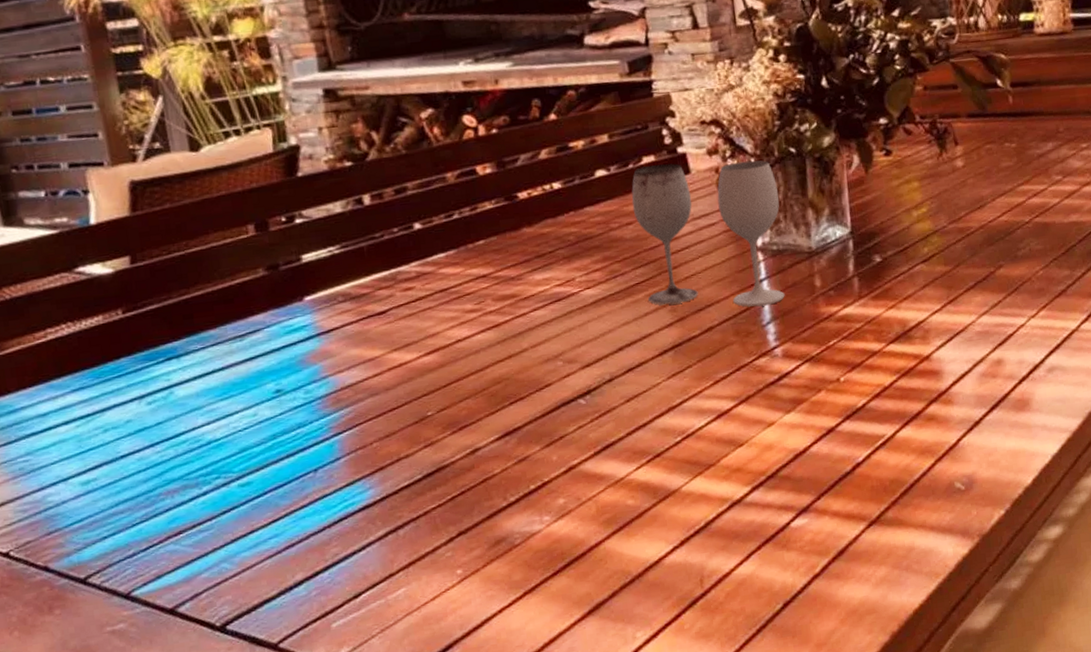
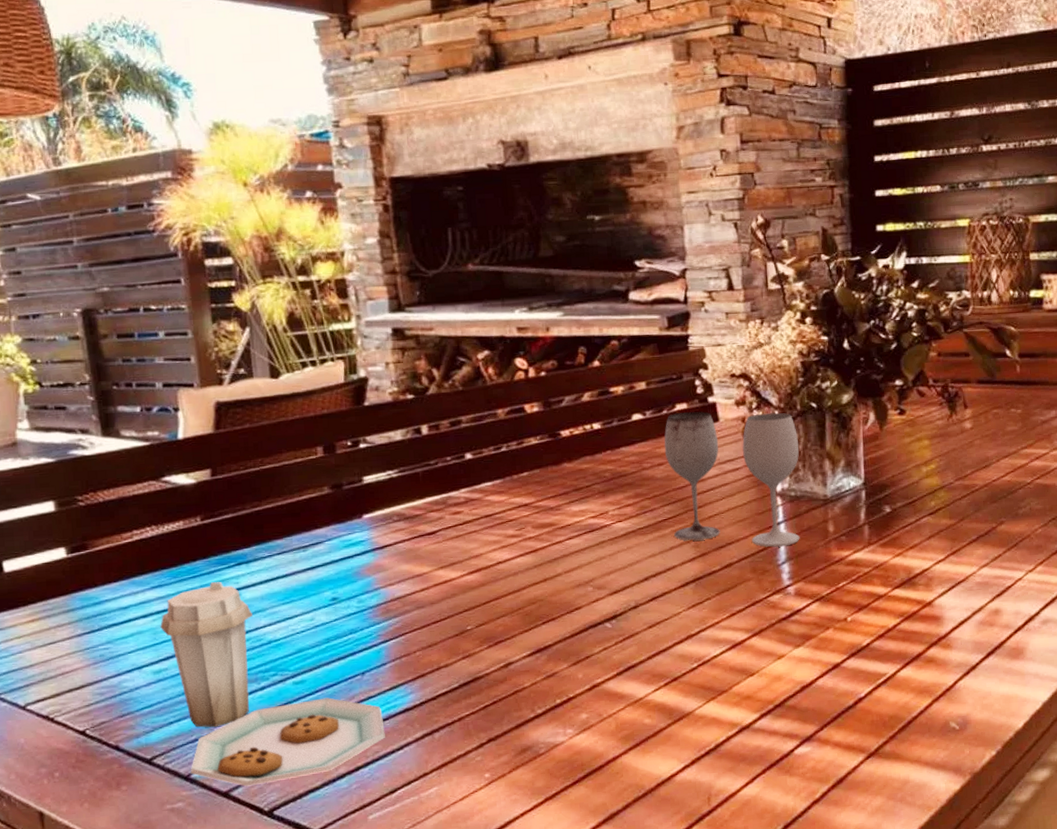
plate: none [84,380,345,602] -> present [160,582,385,787]

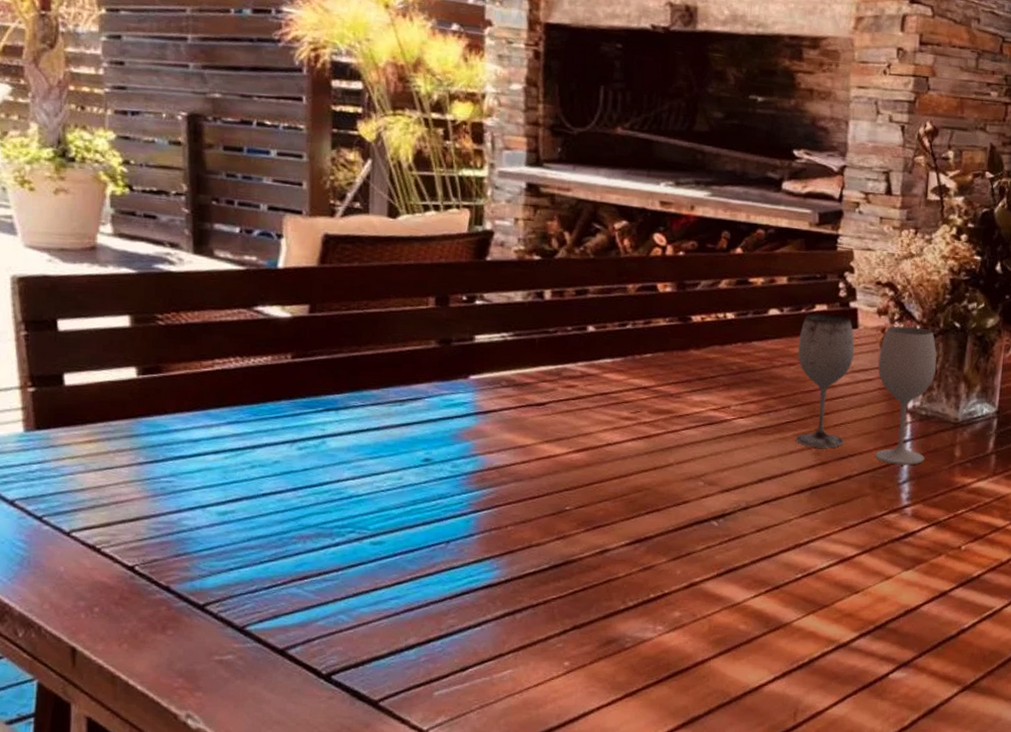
plate: present [160,582,385,787] -> none [232,425,464,646]

